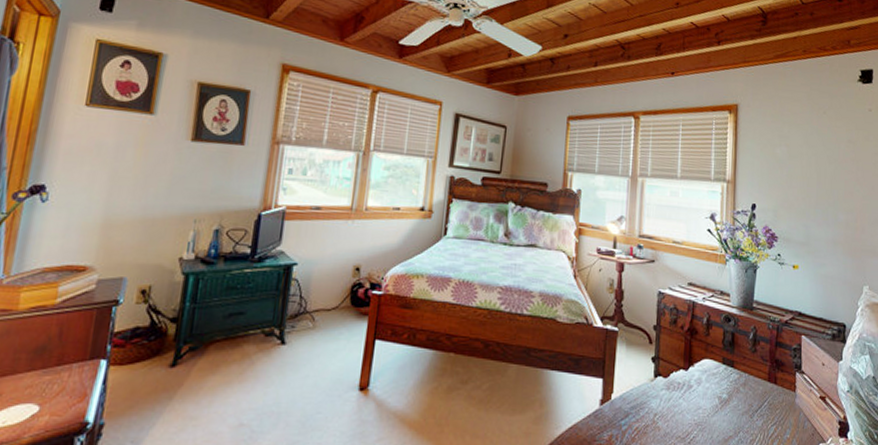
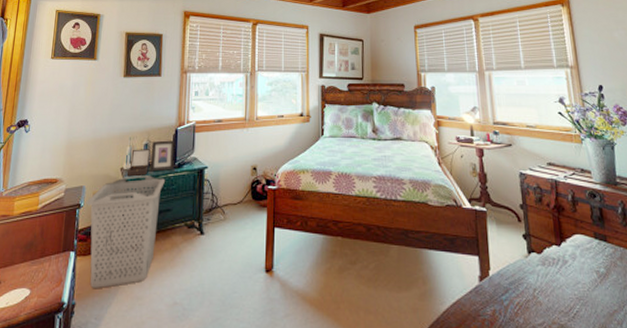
laundry basket: none [126,268,241,407] -> present [86,176,166,289]
jewelry box: none [188,235,223,270] -> present [127,149,151,177]
picture frame: none [219,226,255,265] -> present [149,140,174,172]

